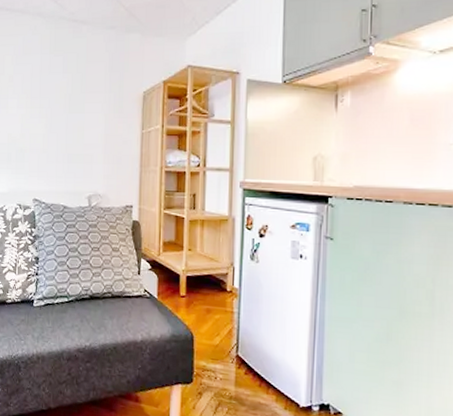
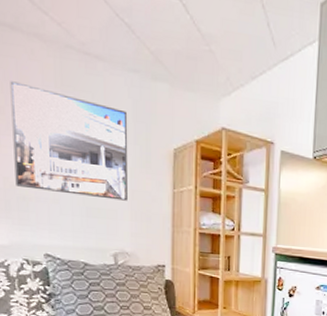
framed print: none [16,54,105,145] -> present [10,81,128,201]

